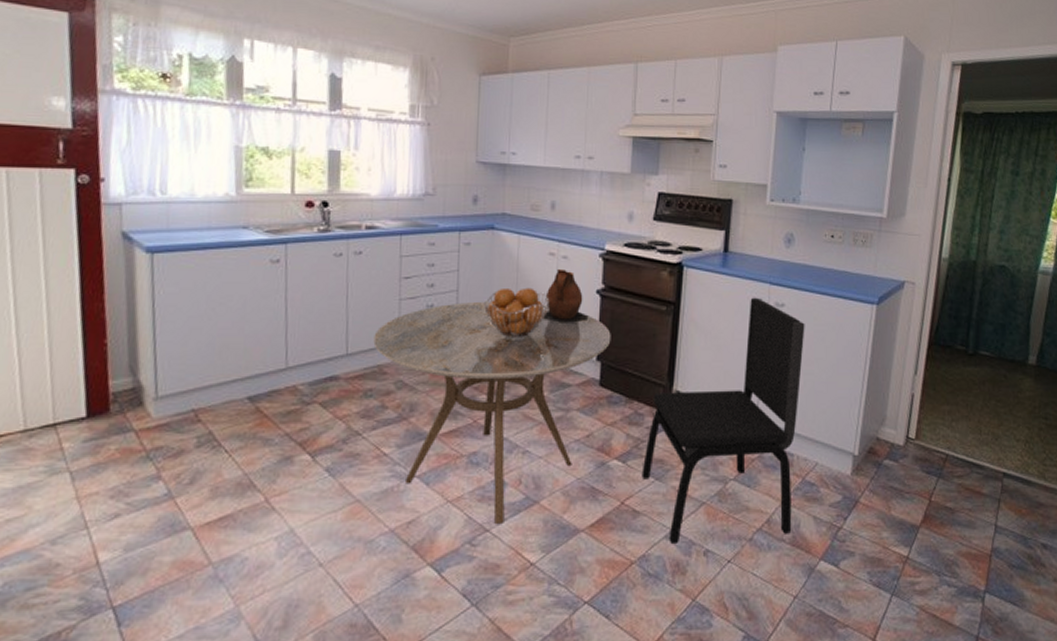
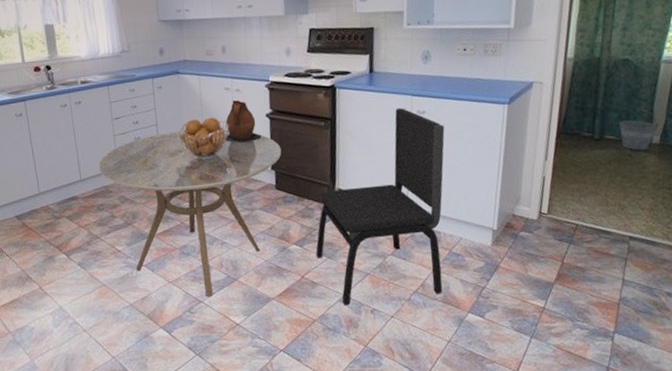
bucket: none [993,323,1036,371] -> present [618,108,660,151]

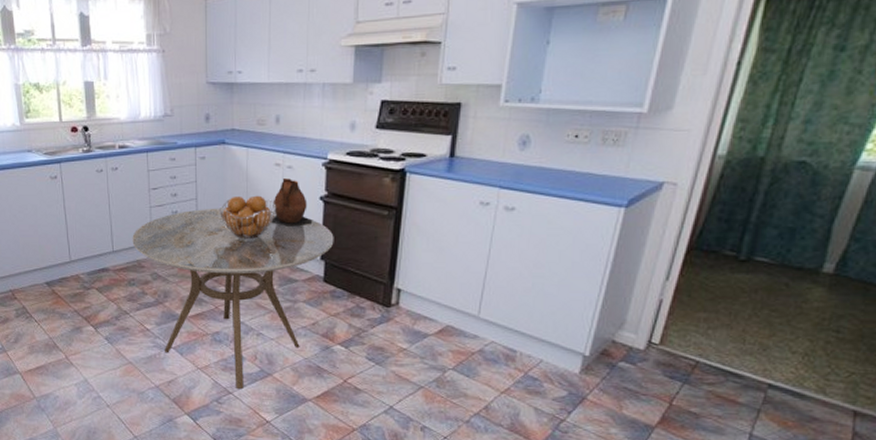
dining chair: present [316,108,445,305] -> none [363,202,537,421]
bucket: present [618,108,660,151] -> none [777,226,838,280]

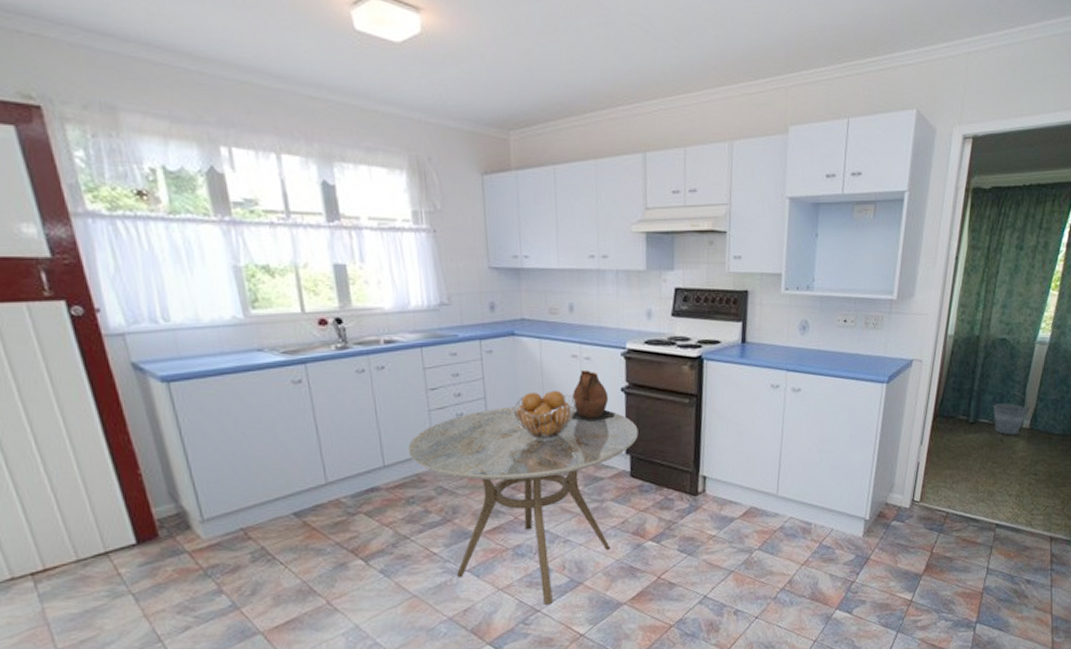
bucket: none [777,226,838,280] -> present [992,391,1031,435]

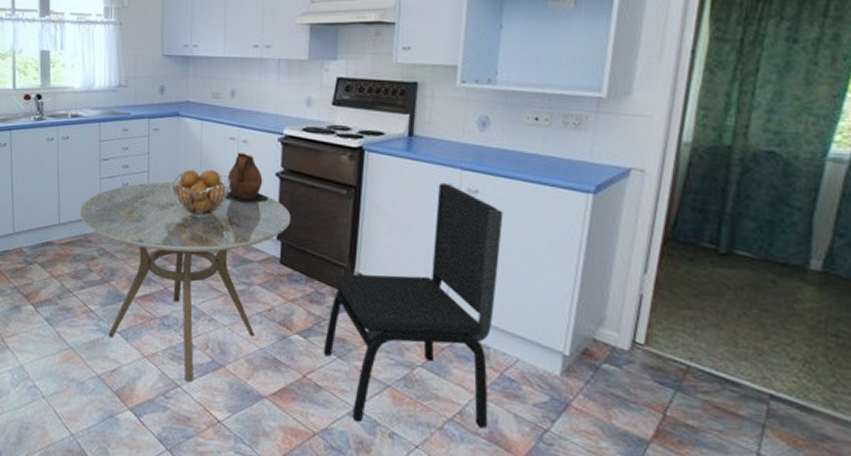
dining chair: none [675,385,820,607] -> present [323,184,503,429]
bucket: present [992,391,1031,435] -> none [756,219,822,277]

